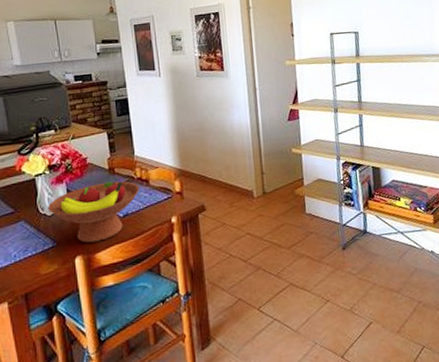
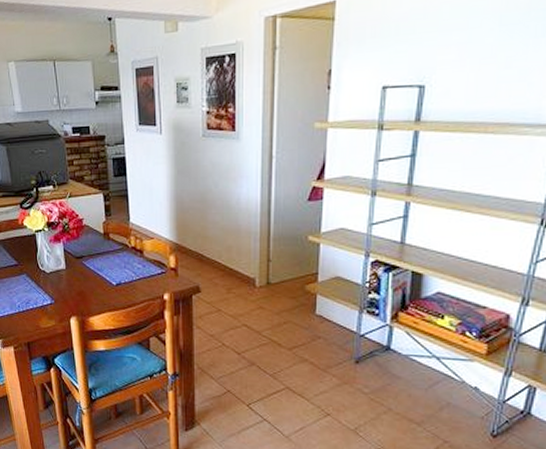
fruit bowl: present [48,181,140,243] -> none [47,246,133,306]

